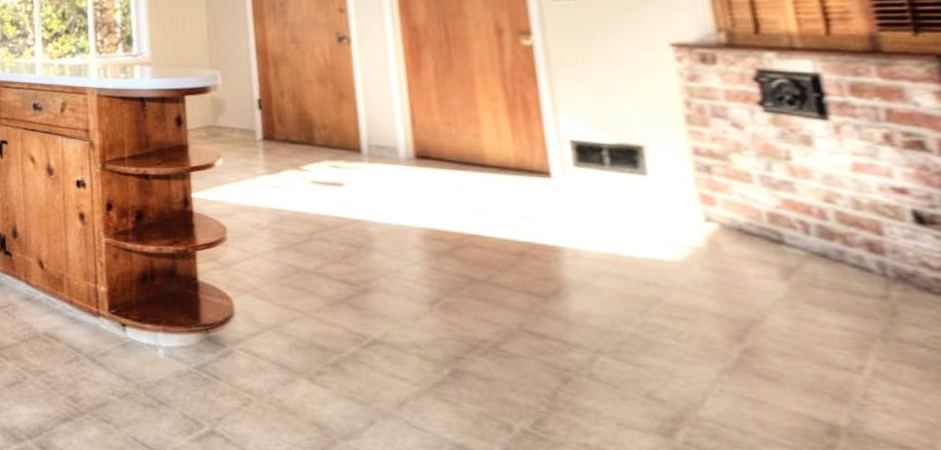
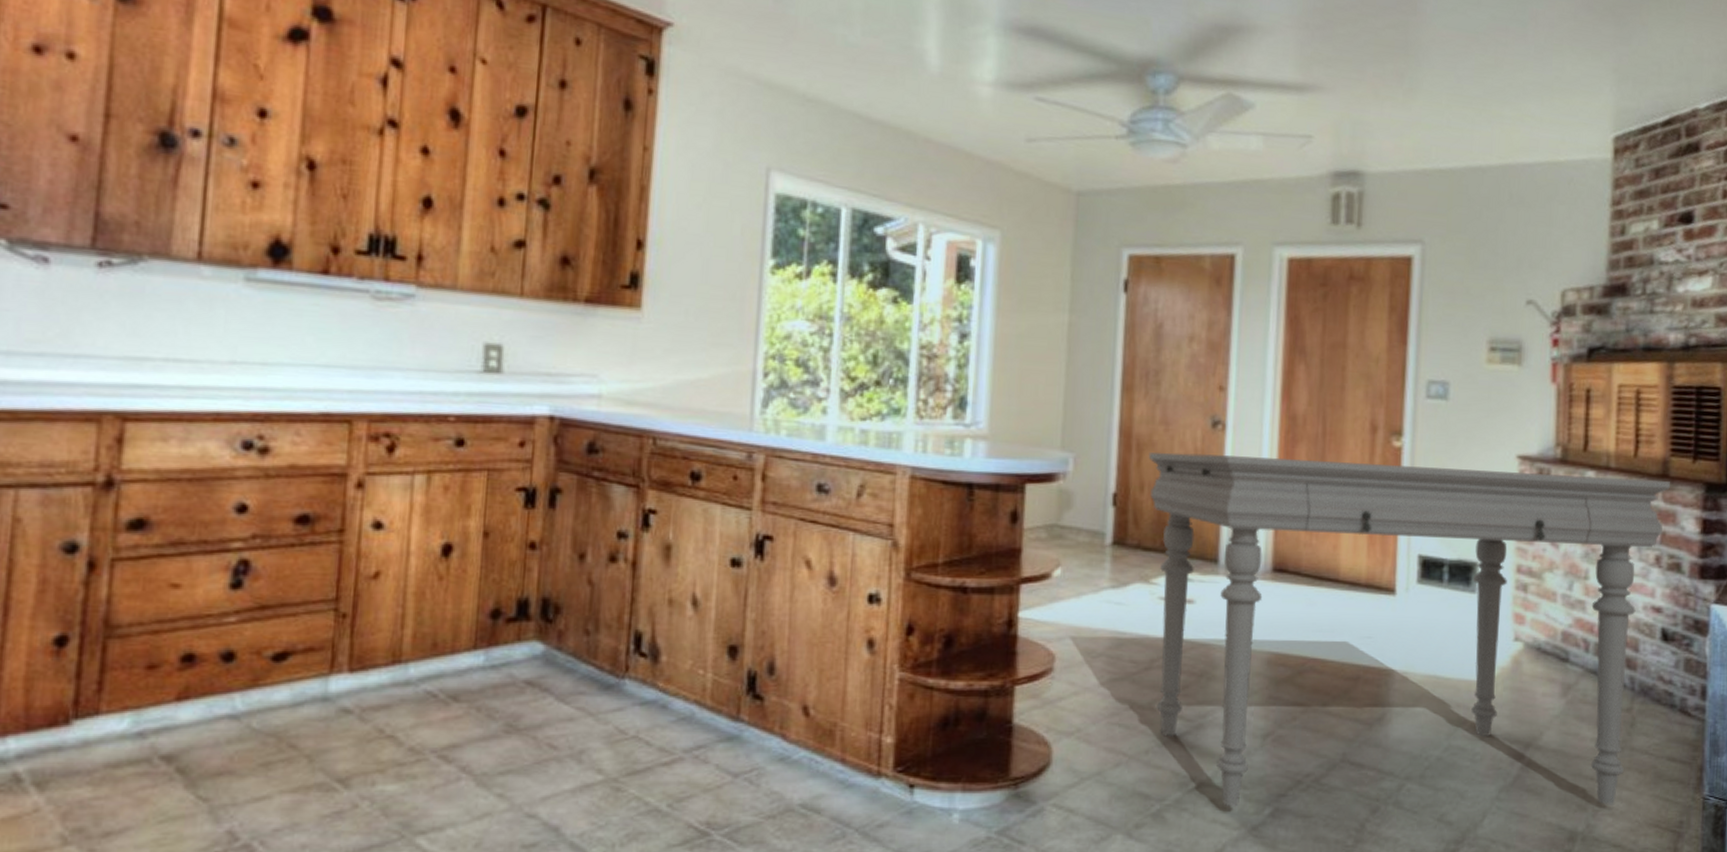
dining table: none [284,57,894,401] -> present [1148,452,1670,807]

